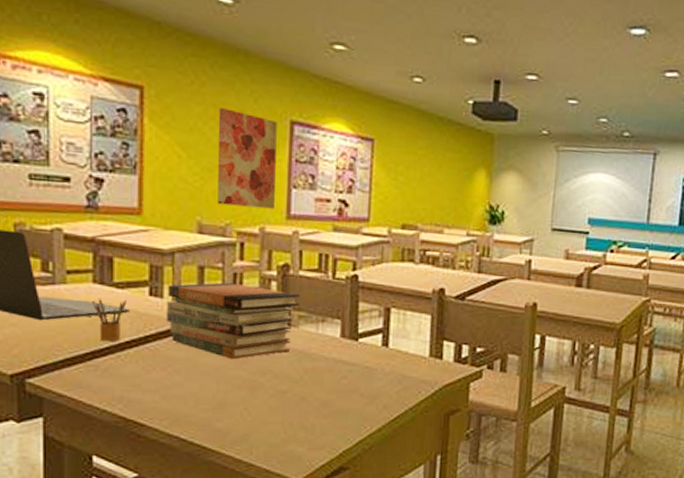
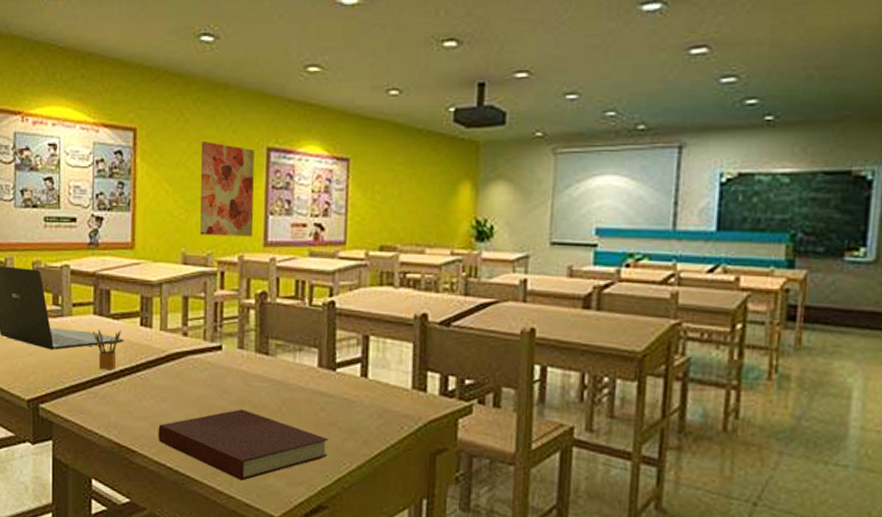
book stack: present [165,282,301,360] -> none [154,312,278,389]
notebook: none [170,379,350,448] -> present [158,409,329,481]

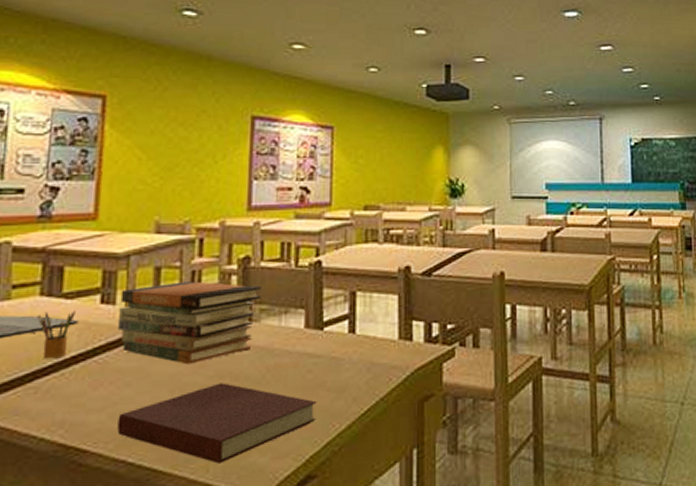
book stack: none [154,312,278,389] -> present [117,281,262,365]
wall art: present [200,142,255,237] -> none [177,110,238,202]

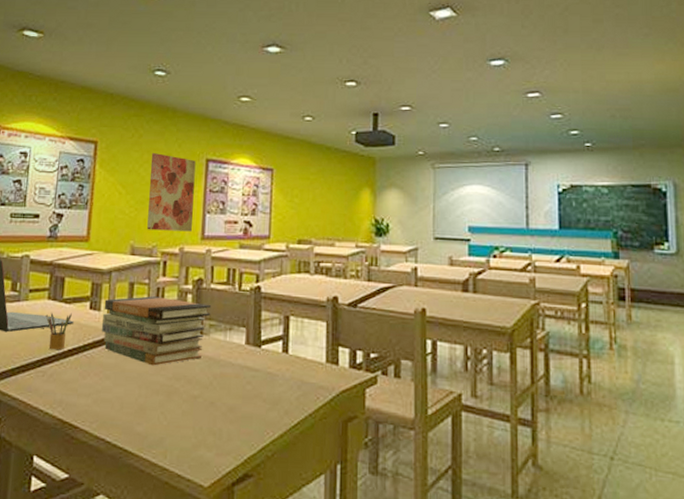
notebook: present [117,383,317,464] -> none [99,384,254,453]
wall art: none [177,110,238,202] -> present [147,153,196,232]

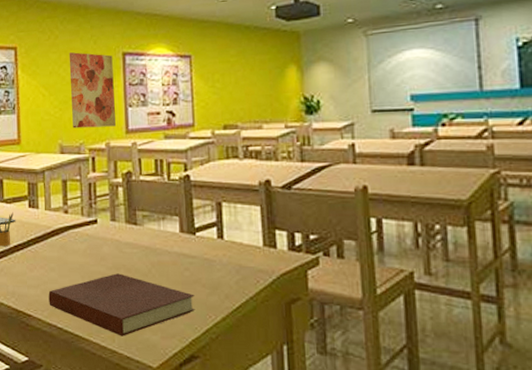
notebook: none [99,384,254,453] -> present [48,273,195,337]
book stack: present [101,296,212,366] -> none [41,192,143,257]

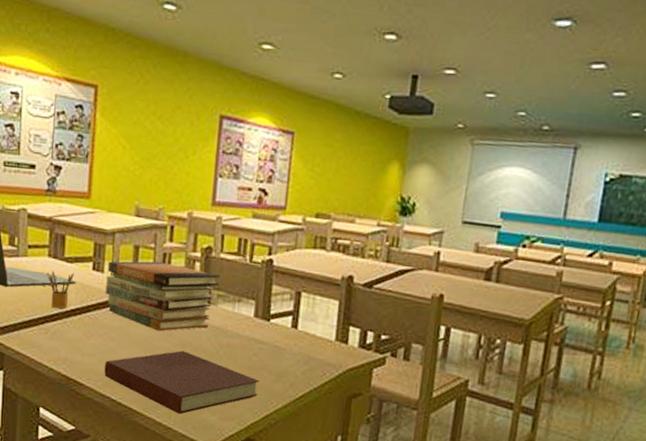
book stack: none [41,192,143,257] -> present [105,261,221,332]
wall art: present [69,52,116,129] -> none [153,104,208,196]

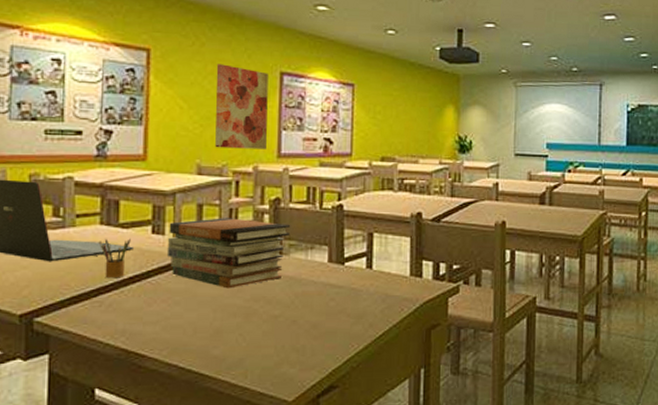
notebook: present [104,350,260,414] -> none [169,305,338,372]
wall art: none [153,104,208,196] -> present [215,64,269,149]

